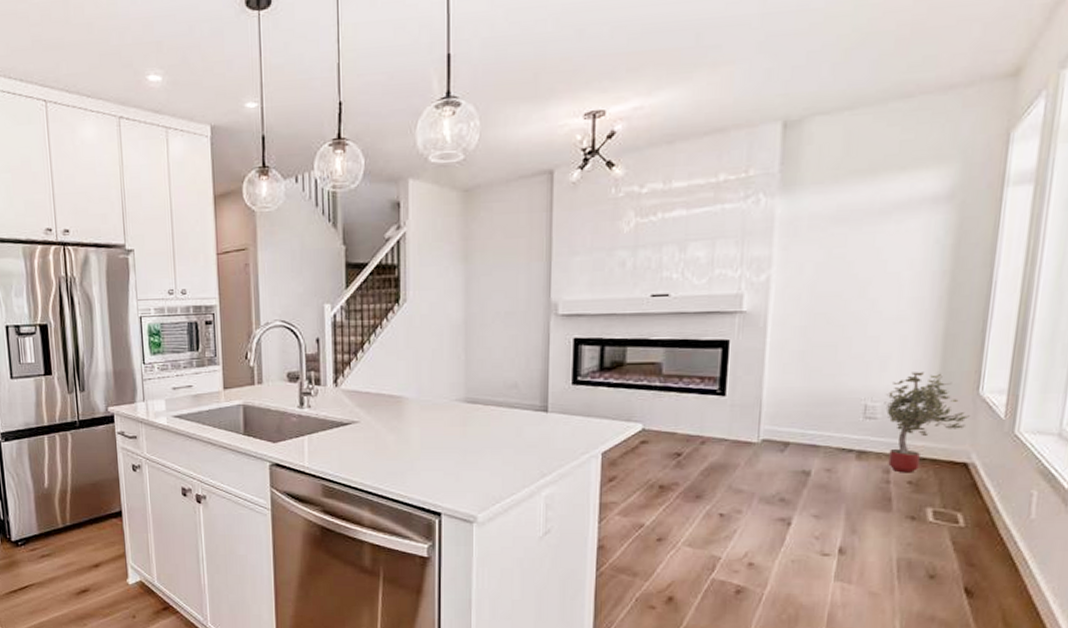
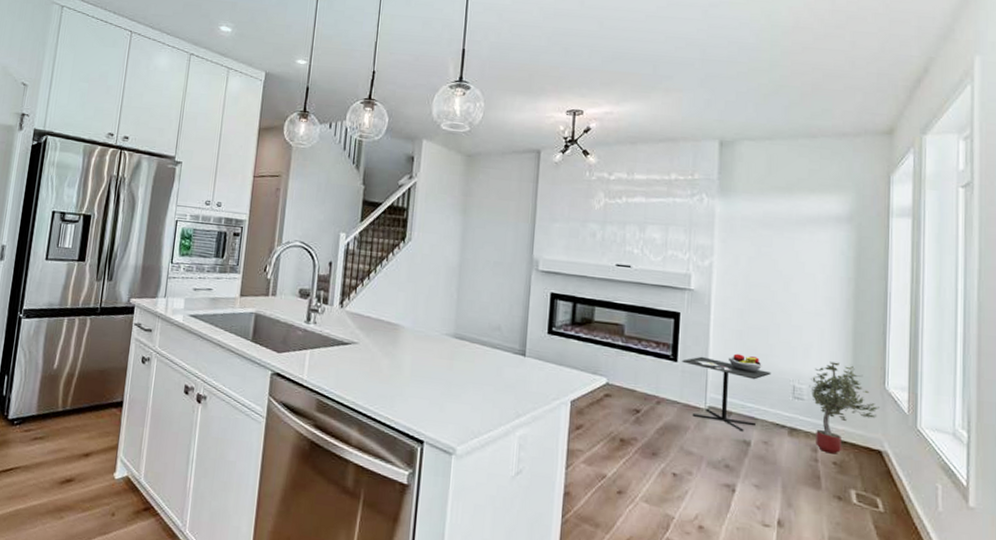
kitchen table: none [731,377,839,462] -> present [682,353,772,432]

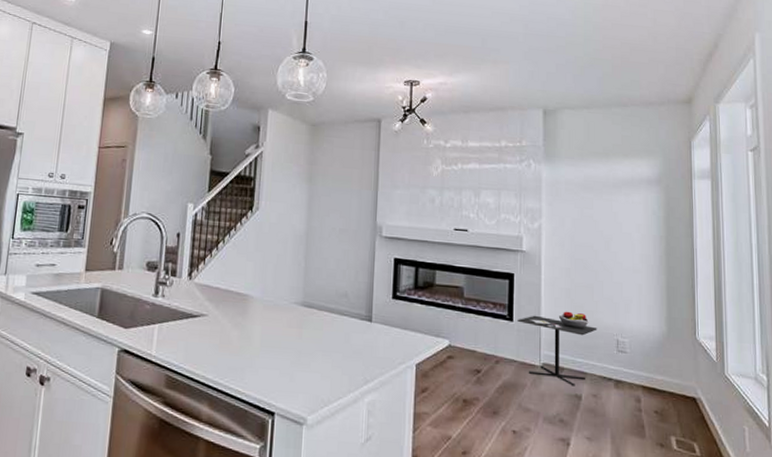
potted tree: present [810,361,879,454] -> none [632,315,692,404]

